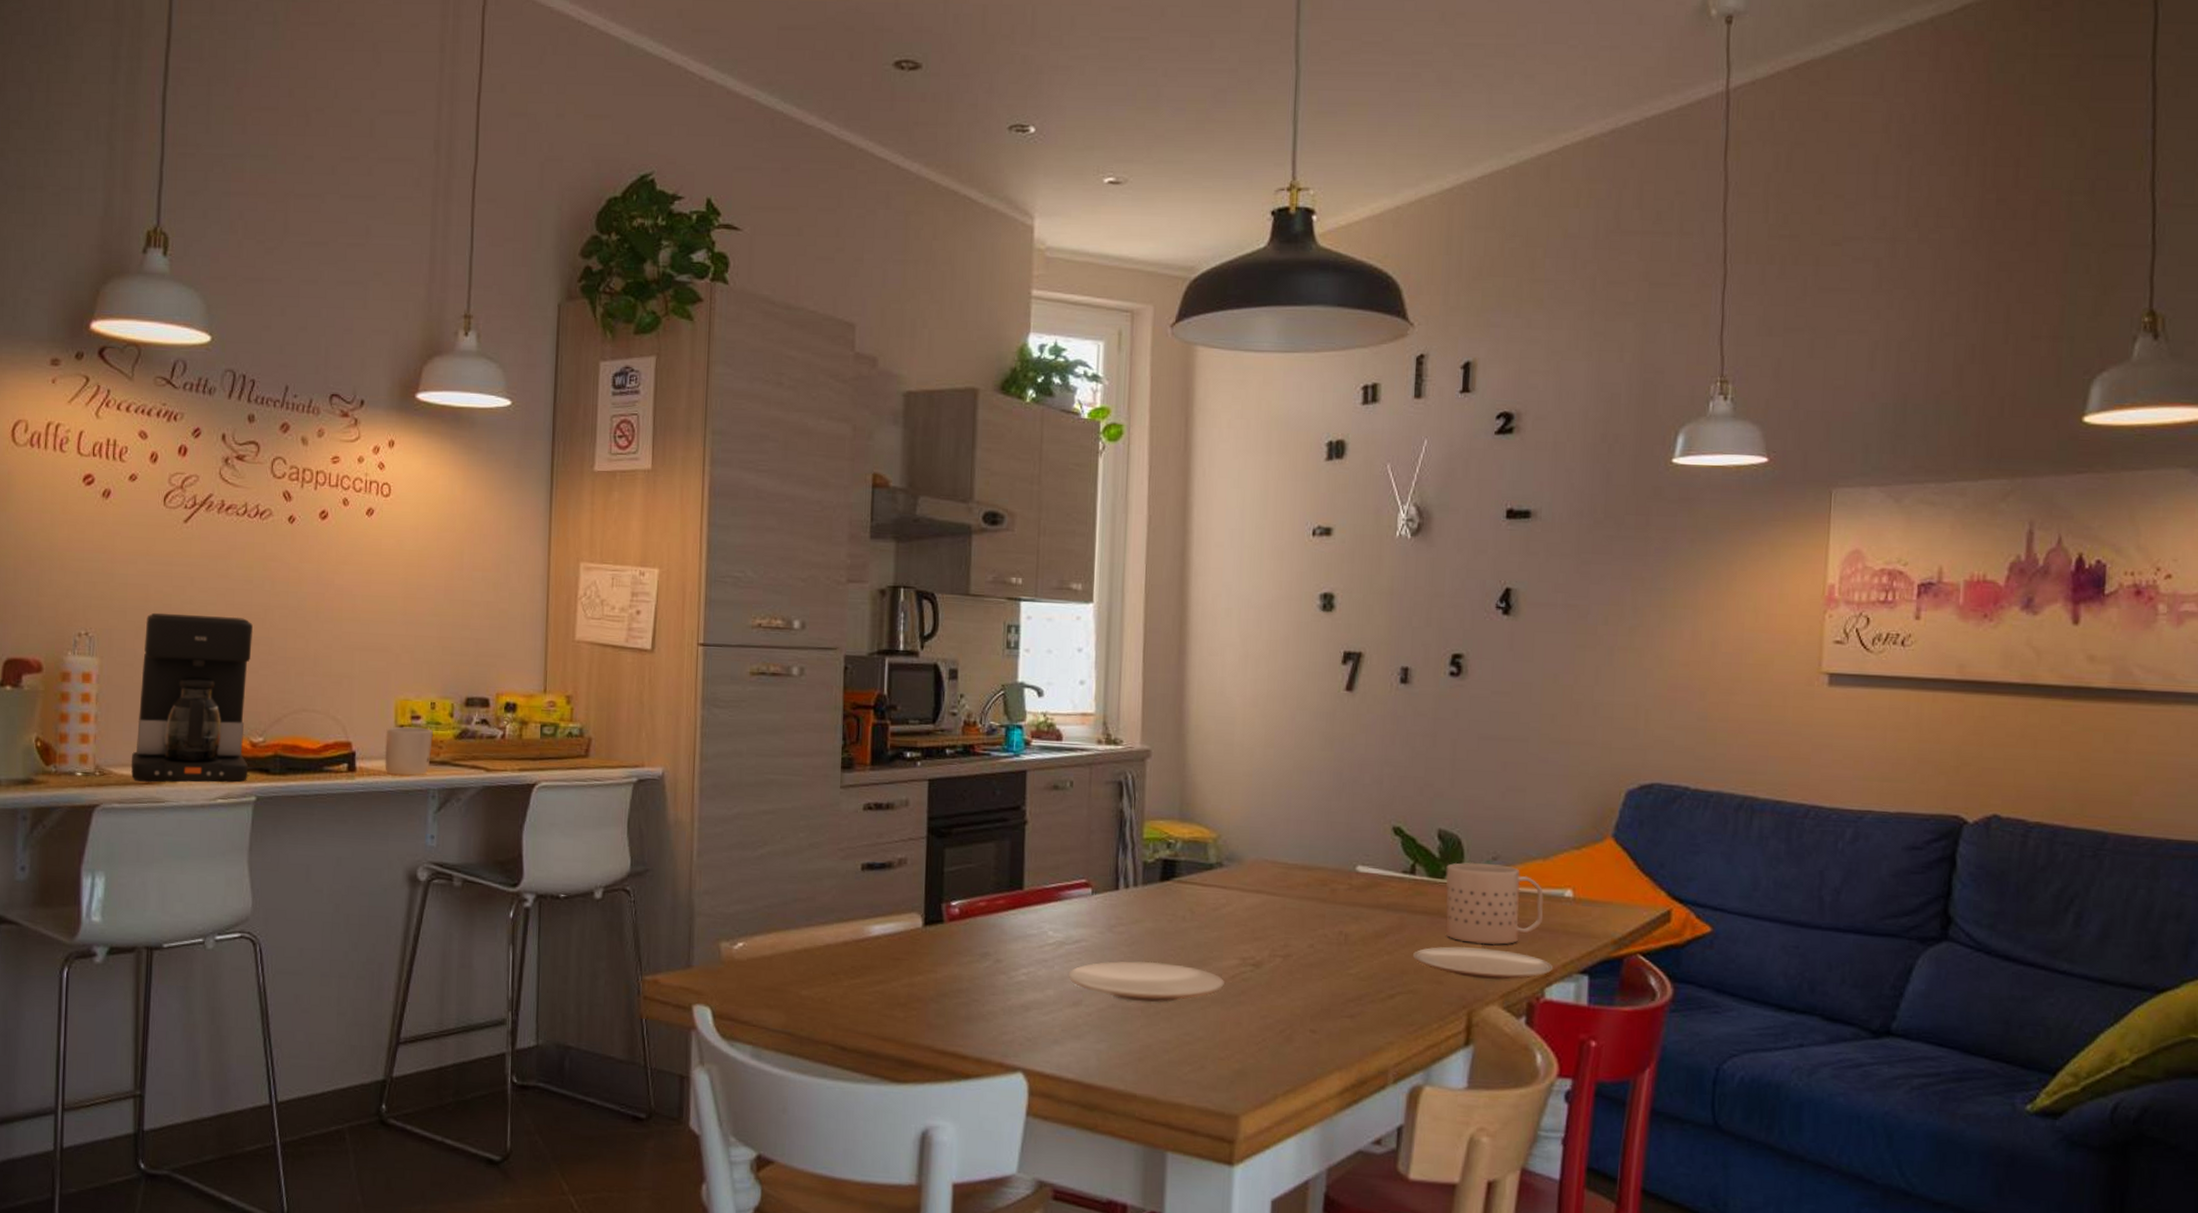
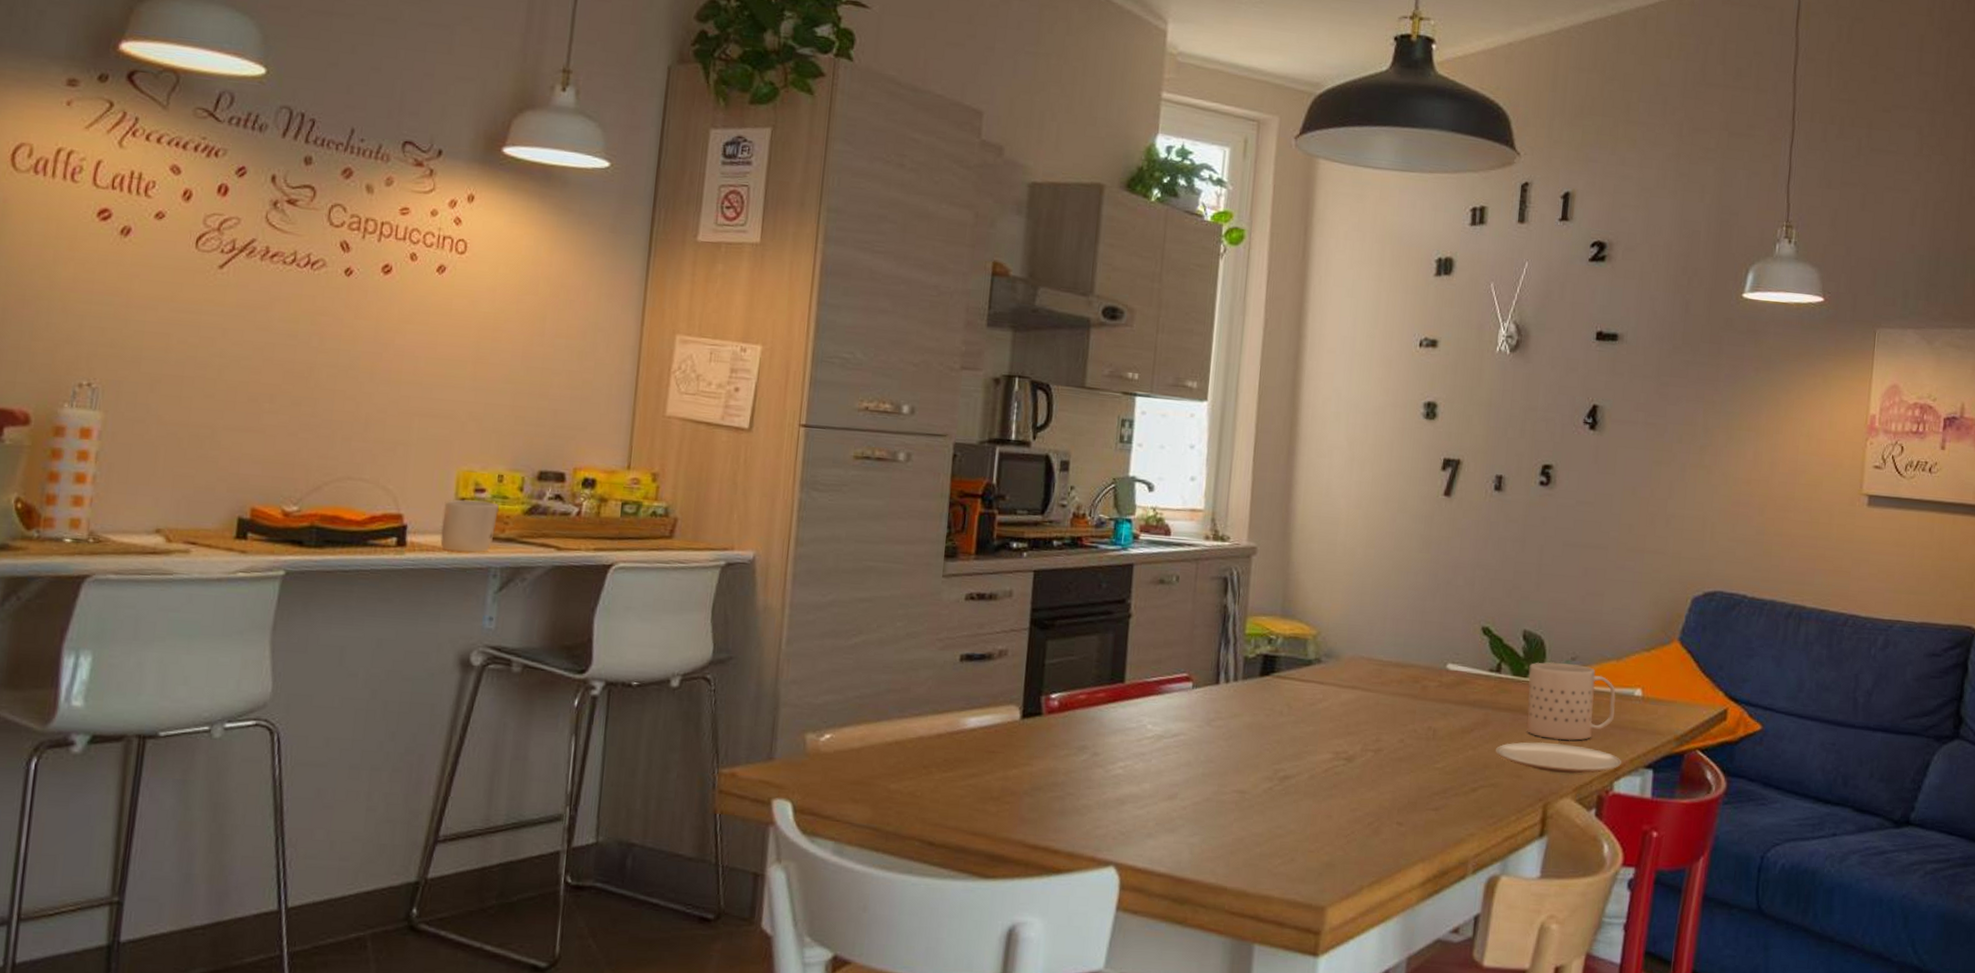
coffee maker: present [131,612,253,782] -> none [133,365,294,555]
plate: present [1068,961,1224,1003] -> none [1165,755,1317,796]

